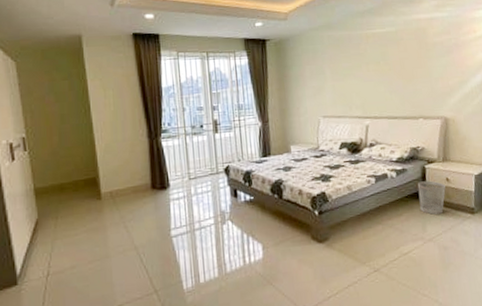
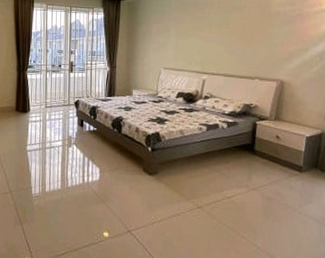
wastebasket: present [417,180,446,215] -> none [247,135,276,167]

